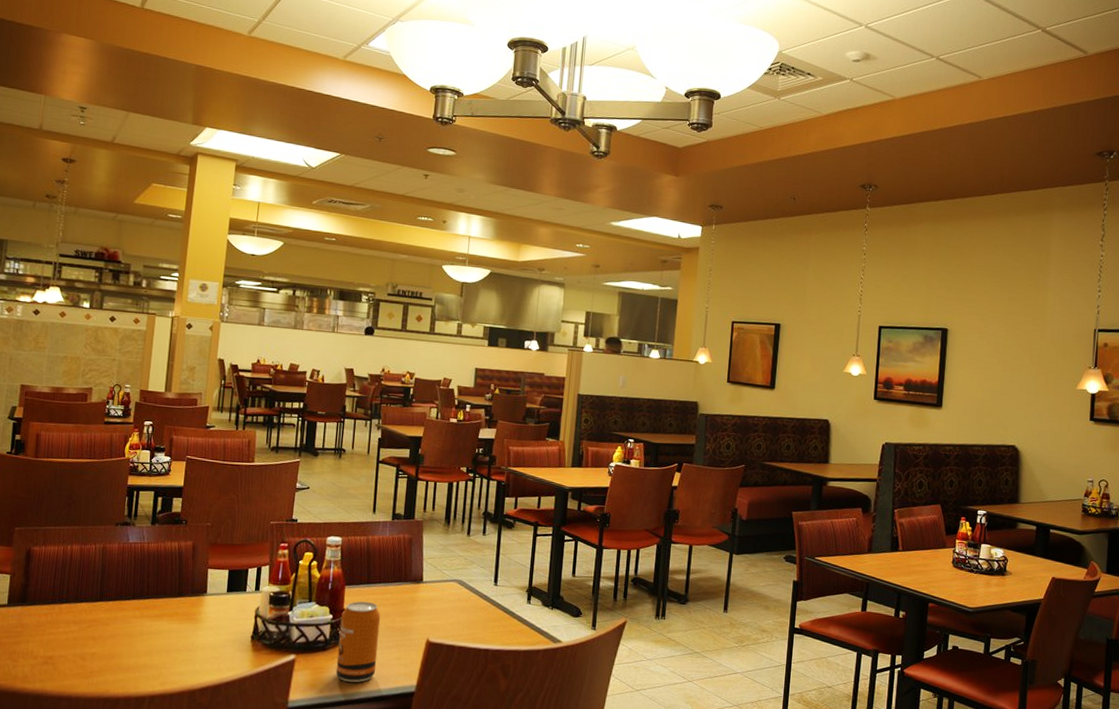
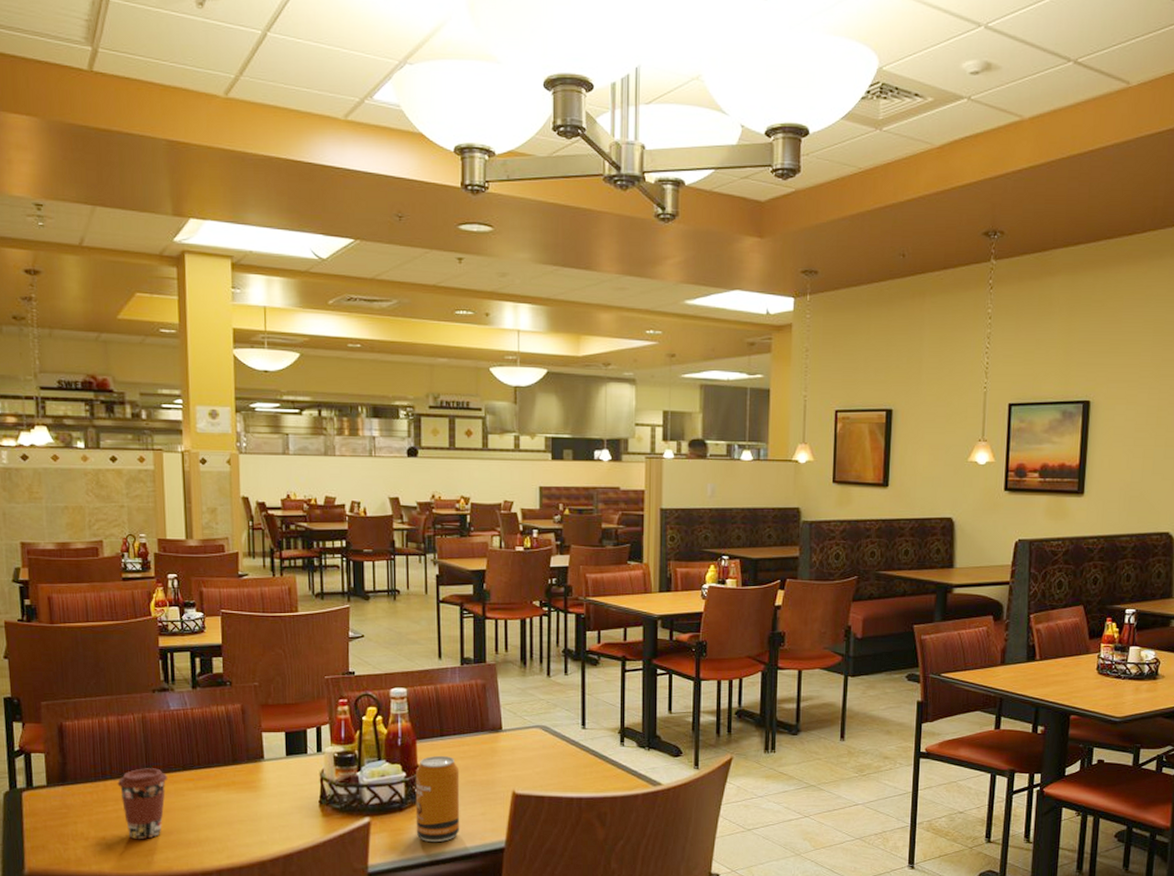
coffee cup: none [71,594,117,662] -> present [117,768,167,840]

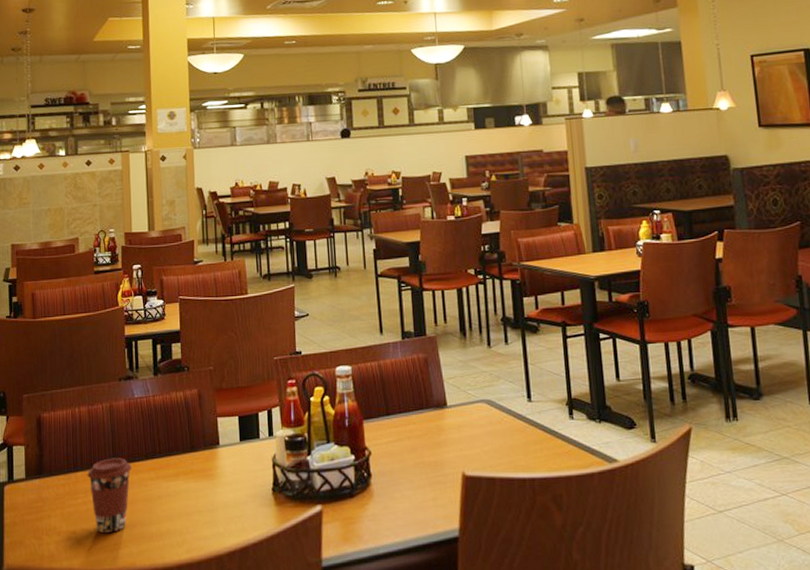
soda can: present [415,755,460,843] -> none [363,435,412,532]

